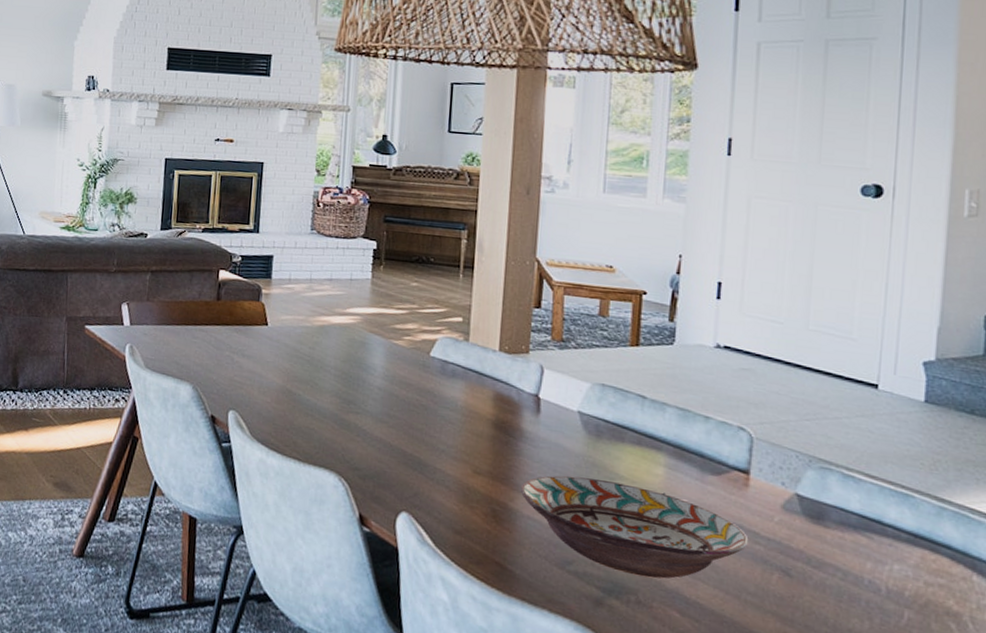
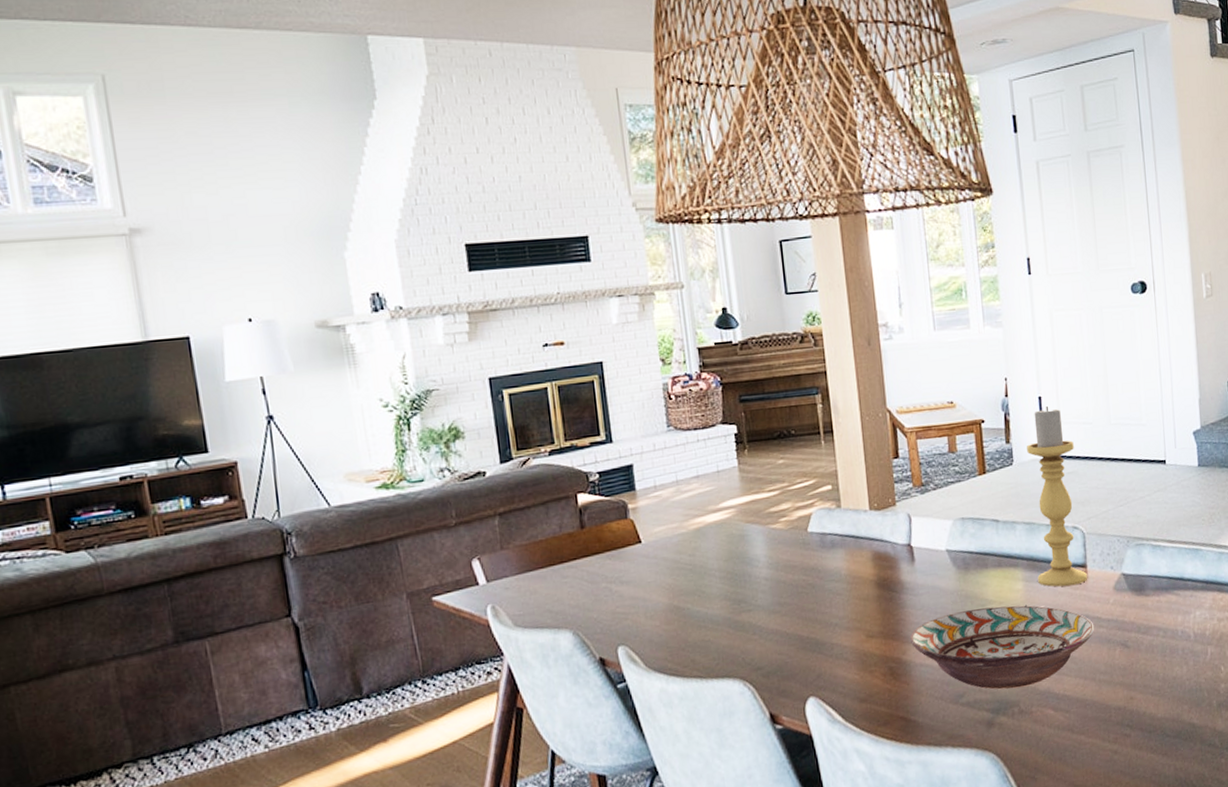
candle holder: none [684,294,755,490] -> present [1027,406,1088,587]

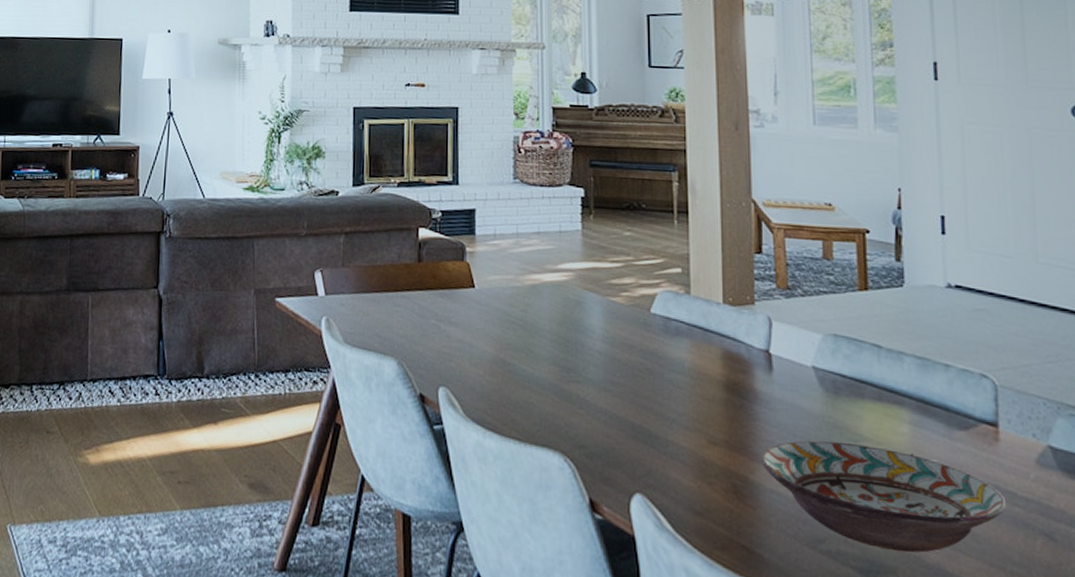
candle holder: present [1027,406,1088,587] -> none [923,228,1000,445]

